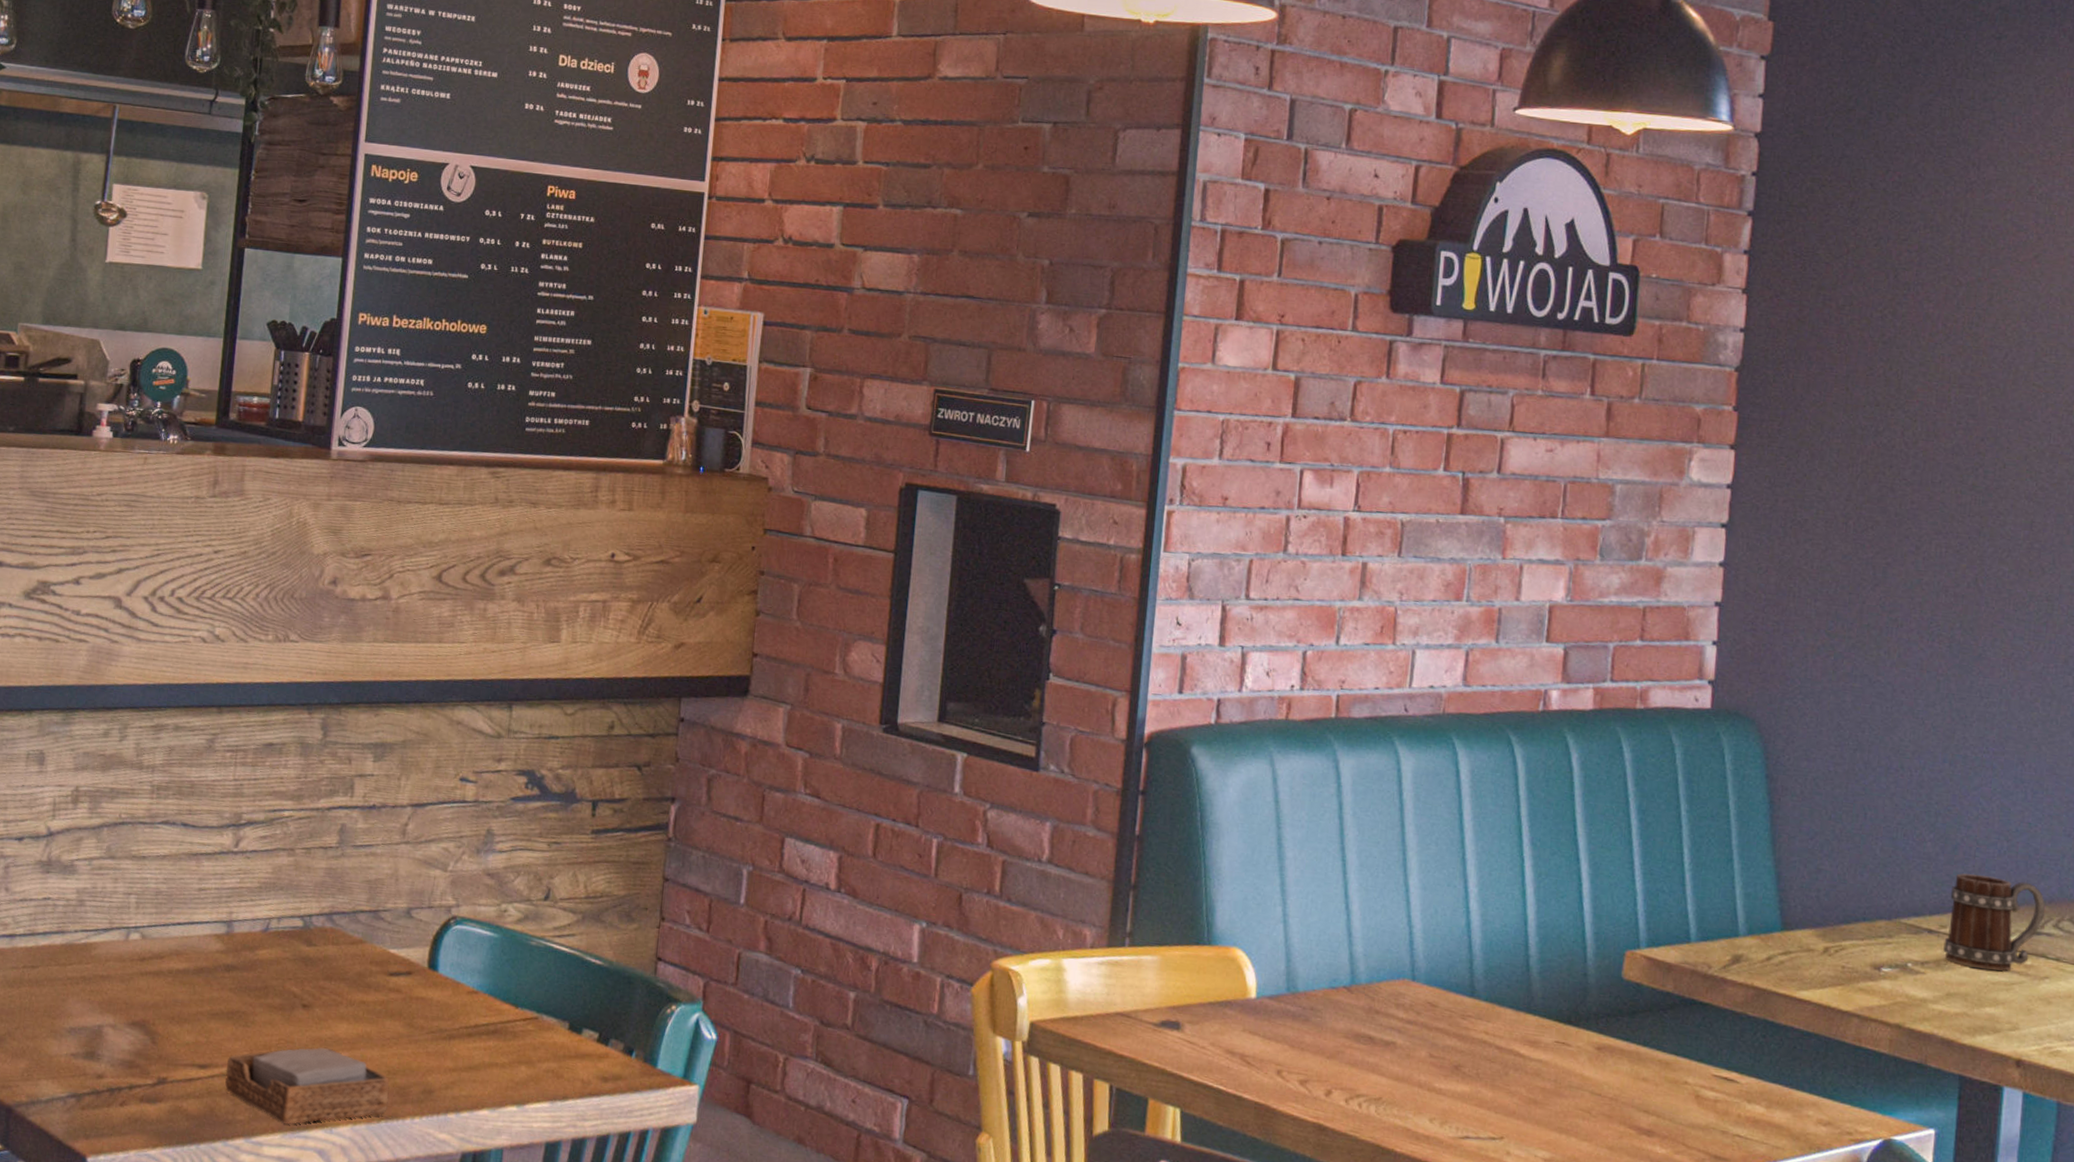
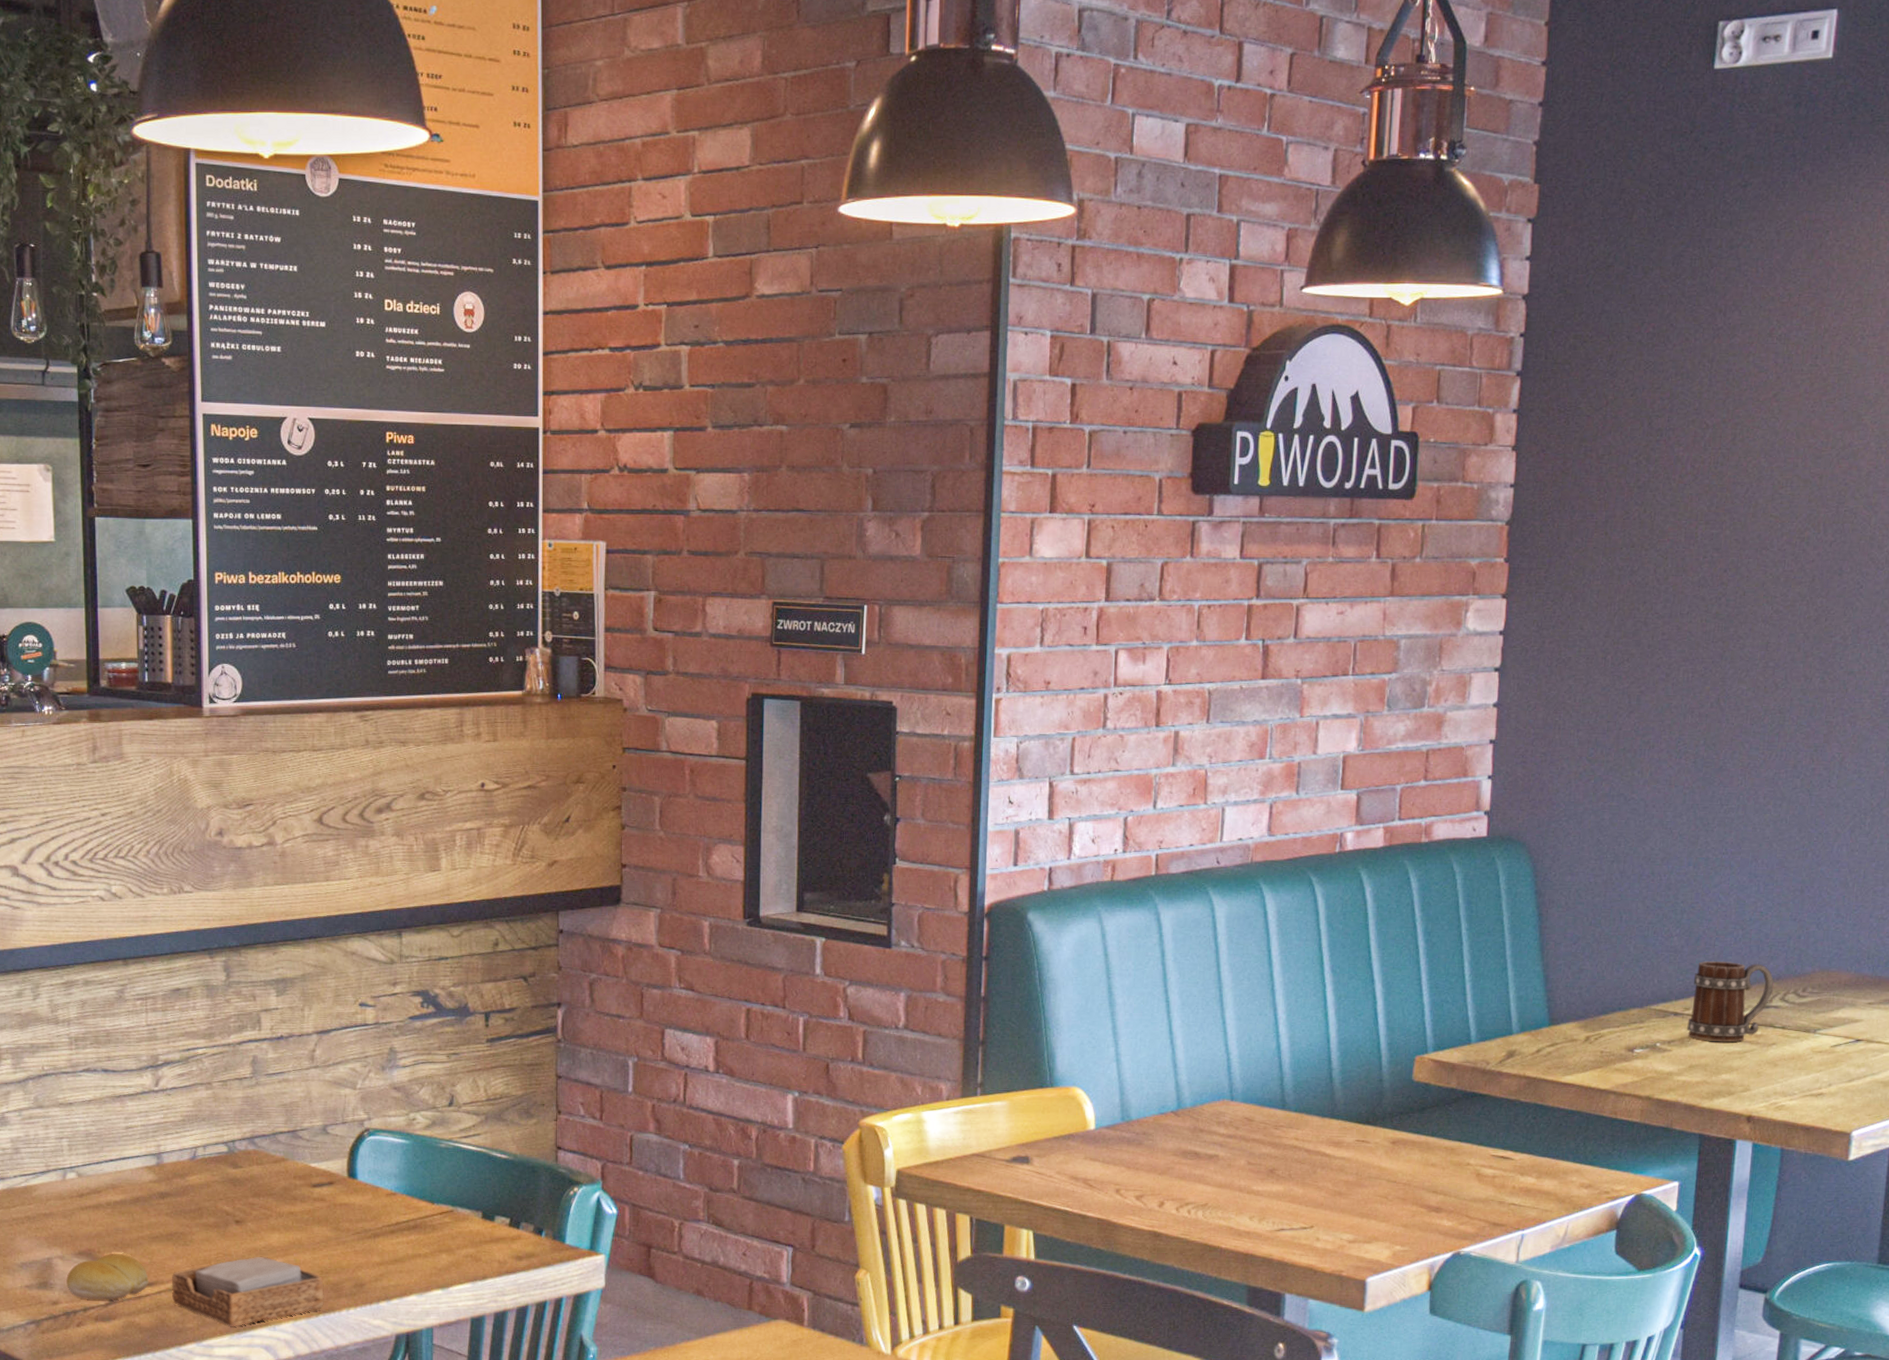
bread roll: none [114,1027,203,1080] -> present [66,1253,150,1300]

